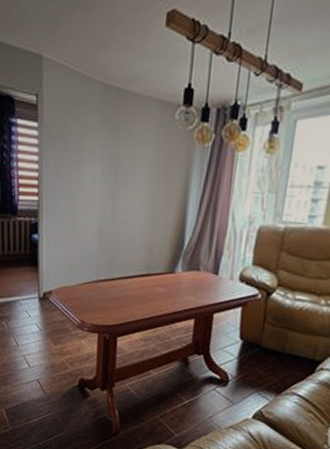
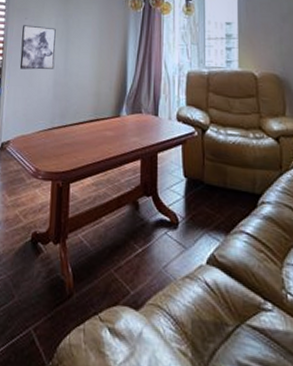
wall art: none [59,158,102,215] -> present [19,25,56,70]

